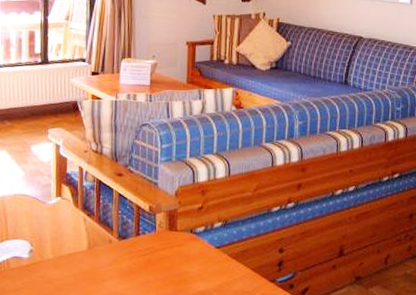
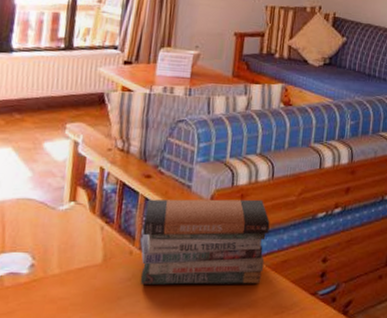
book stack: none [118,194,229,271] -> present [139,199,270,285]

